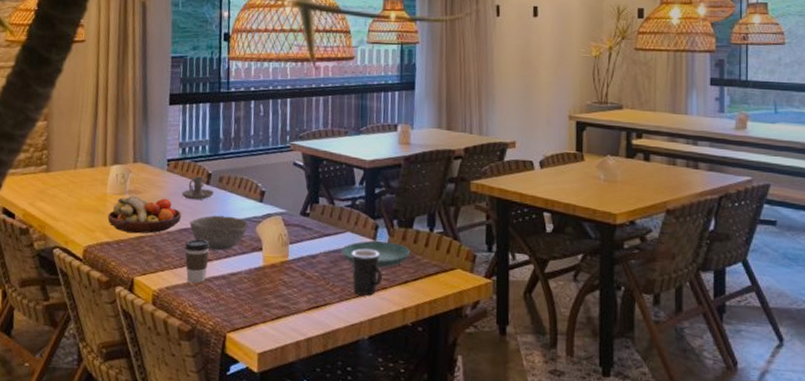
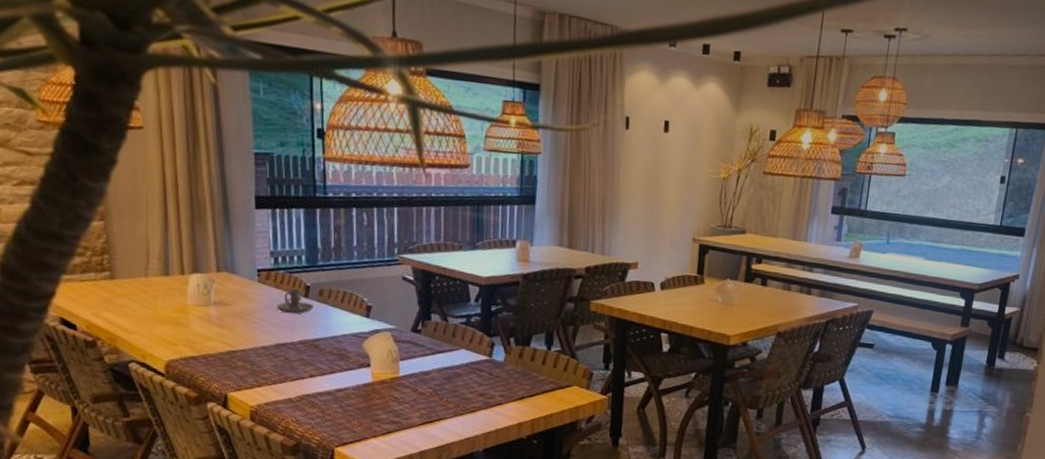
fruit bowl: present [107,195,182,234] -> none [191,307,278,348]
coffee cup: present [185,239,210,284] -> none [284,354,312,399]
bowl: present [190,215,248,251] -> none [288,330,354,367]
saucer: present [341,241,411,268] -> none [456,358,528,385]
mug: present [351,249,383,297] -> none [466,366,499,412]

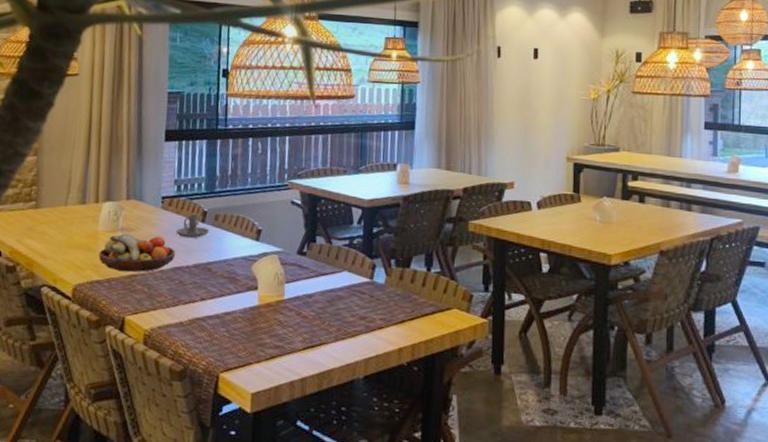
fruit bowl: none [191,307,278,348] -> present [98,232,176,272]

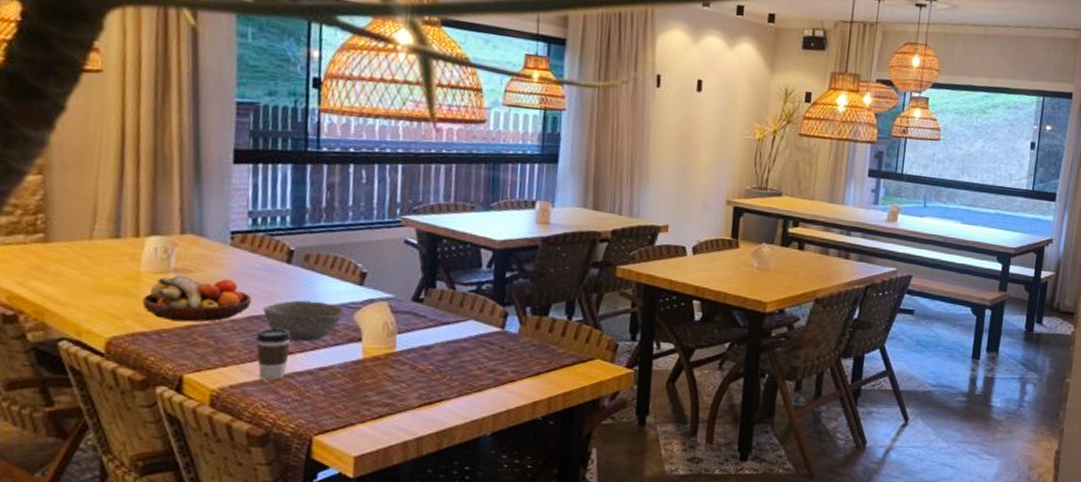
candle holder: present [176,214,209,239] -> none [251,253,297,282]
coffee cup: none [178,277,204,323] -> present [256,328,292,381]
bowl: none [183,253,244,290] -> present [263,300,344,342]

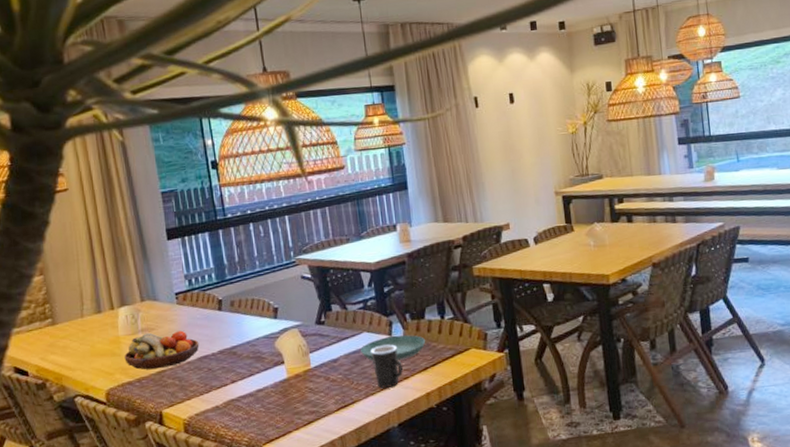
coffee cup: present [256,328,292,381] -> none [208,363,234,406]
bowl: present [263,300,344,342] -> none [208,336,267,372]
saucer: none [462,330,545,359] -> present [361,335,426,361]
mug: none [474,338,511,390] -> present [371,344,404,389]

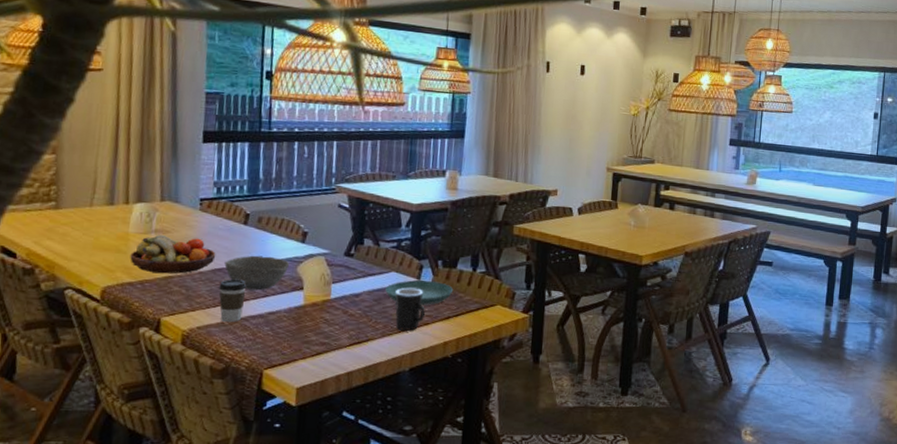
bowl: none [208,336,267,372] -> present [224,255,289,291]
coffee cup: none [208,363,234,406] -> present [219,278,247,323]

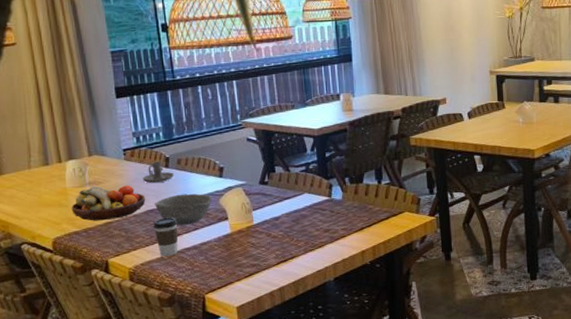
candle holder: none [216,216,252,241] -> present [142,161,174,184]
saucer: present [385,280,454,305] -> none [301,197,363,220]
mug: present [395,287,426,332] -> none [311,205,341,246]

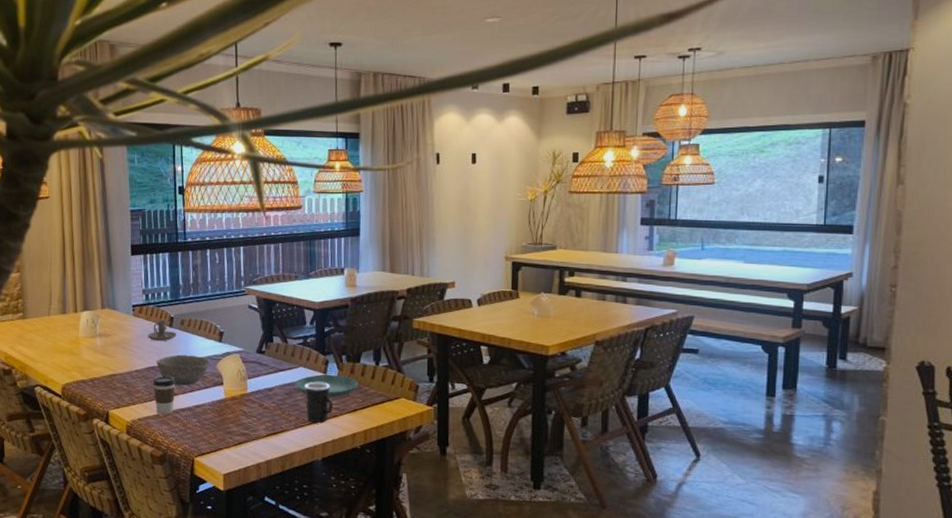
fruit bowl: present [71,185,146,221] -> none [81,338,149,373]
saucer: none [301,197,363,220] -> present [295,375,359,398]
mug: none [311,205,341,246] -> present [305,382,334,424]

